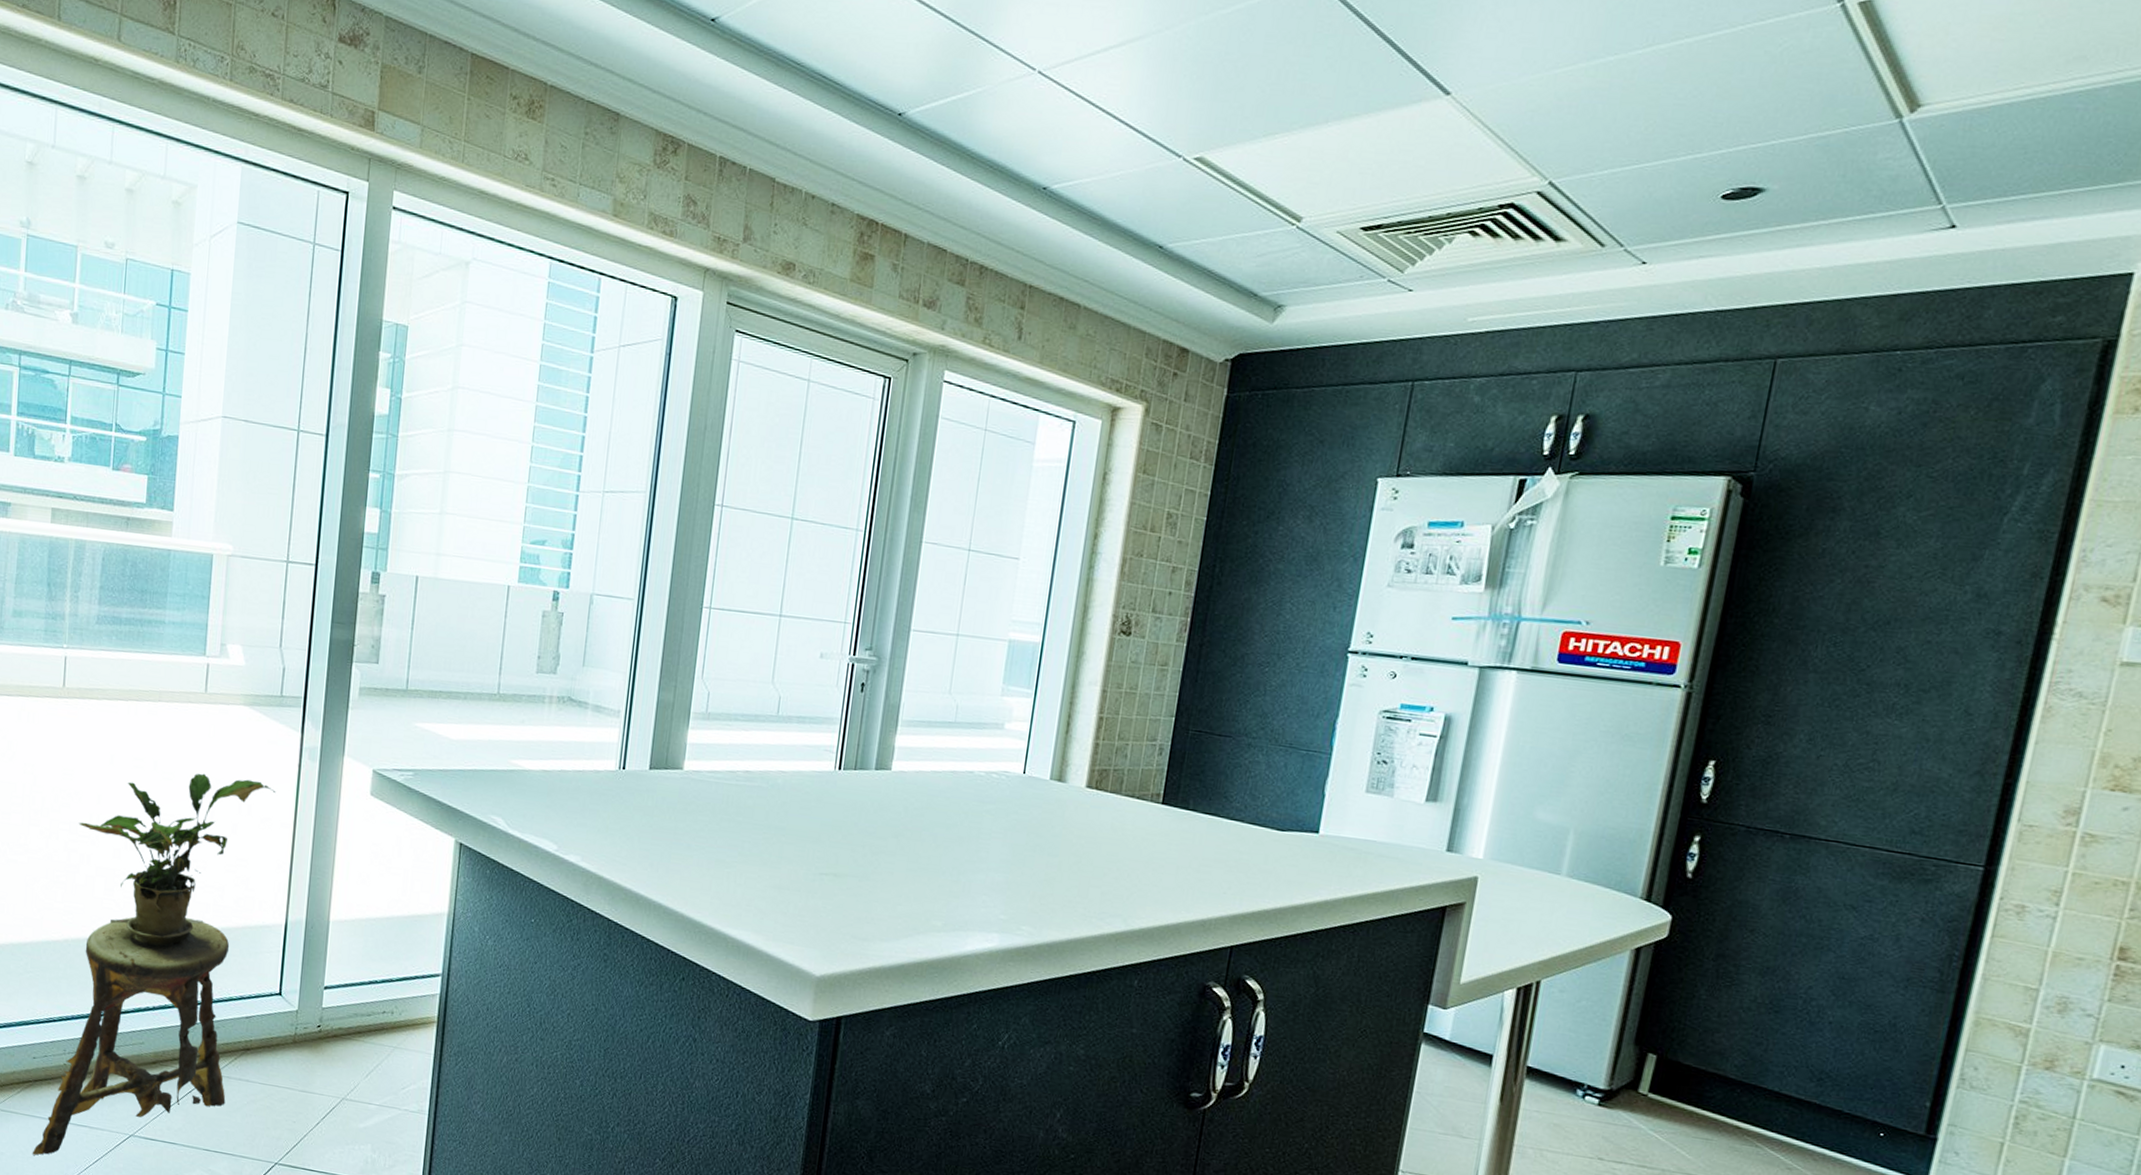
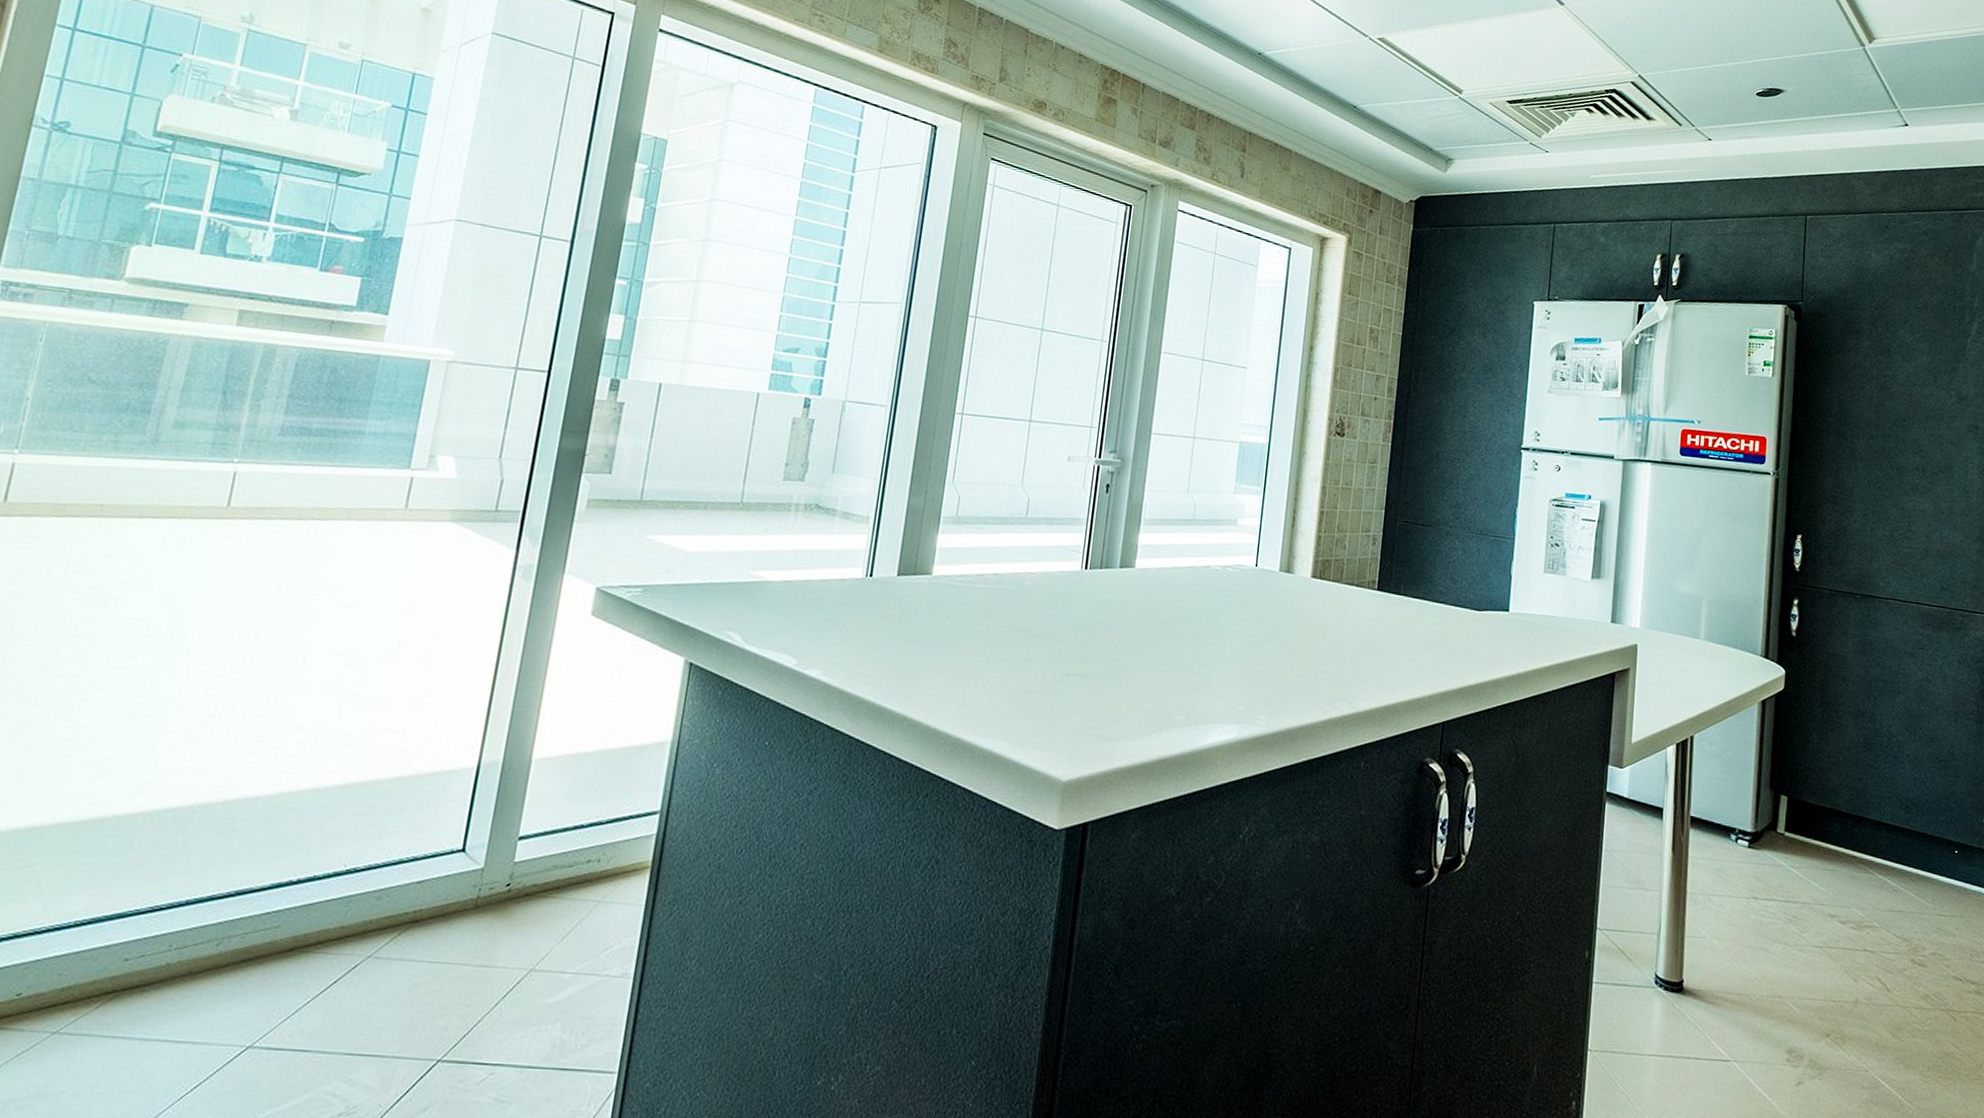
plant: present [33,773,276,1155] -> none [106,599,480,1089]

